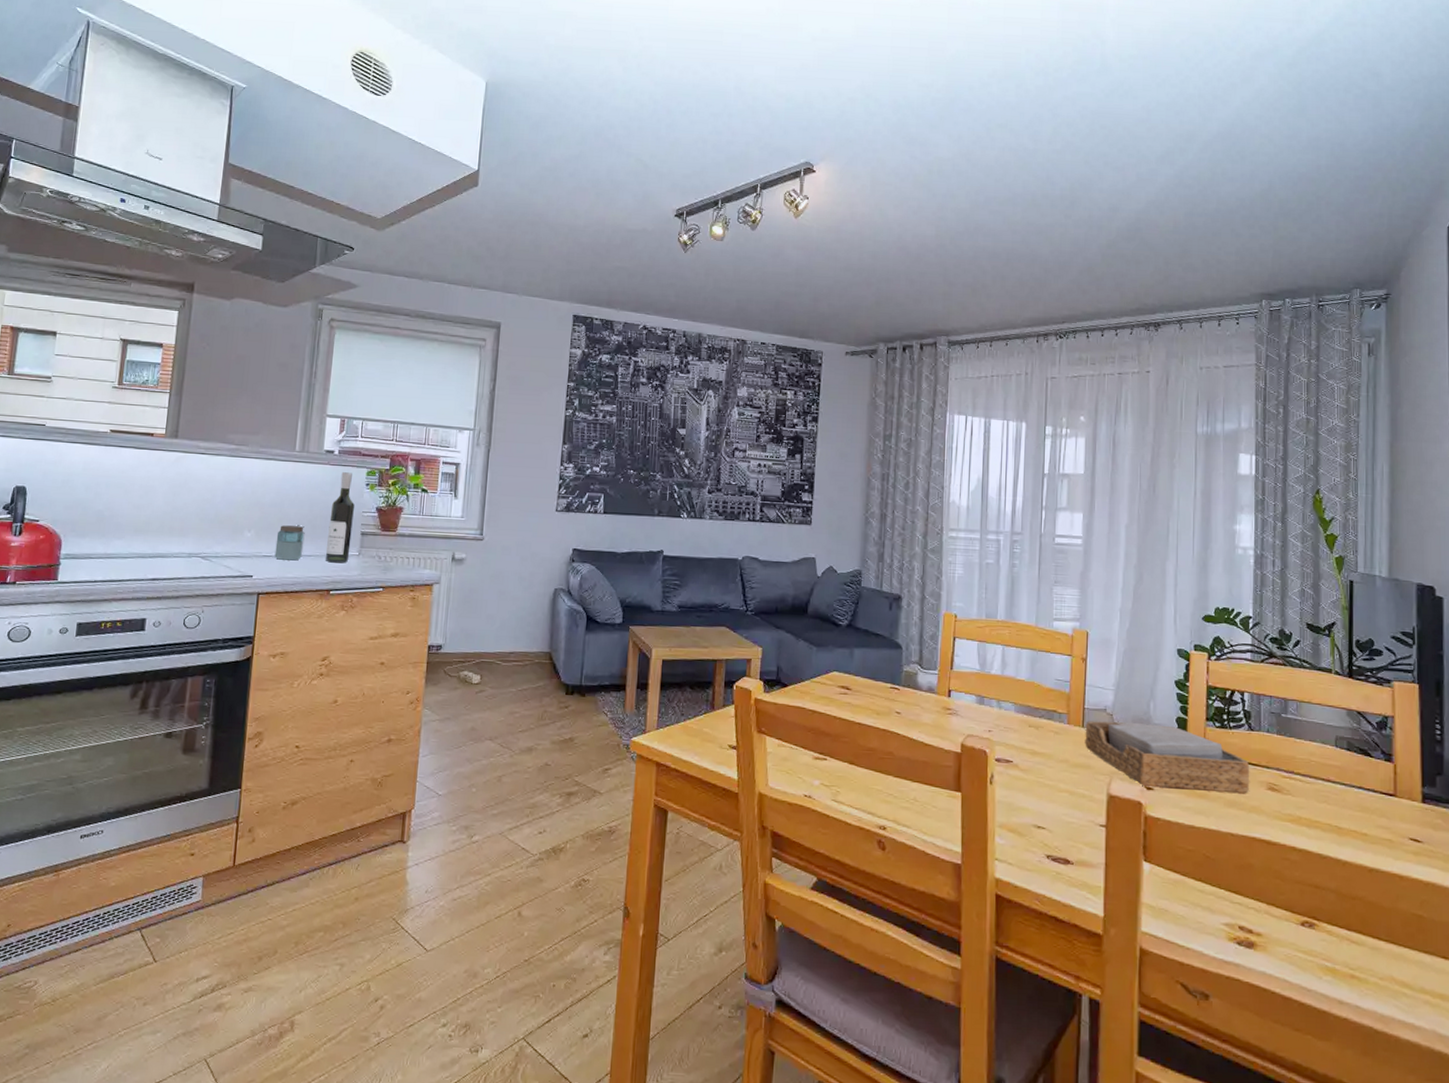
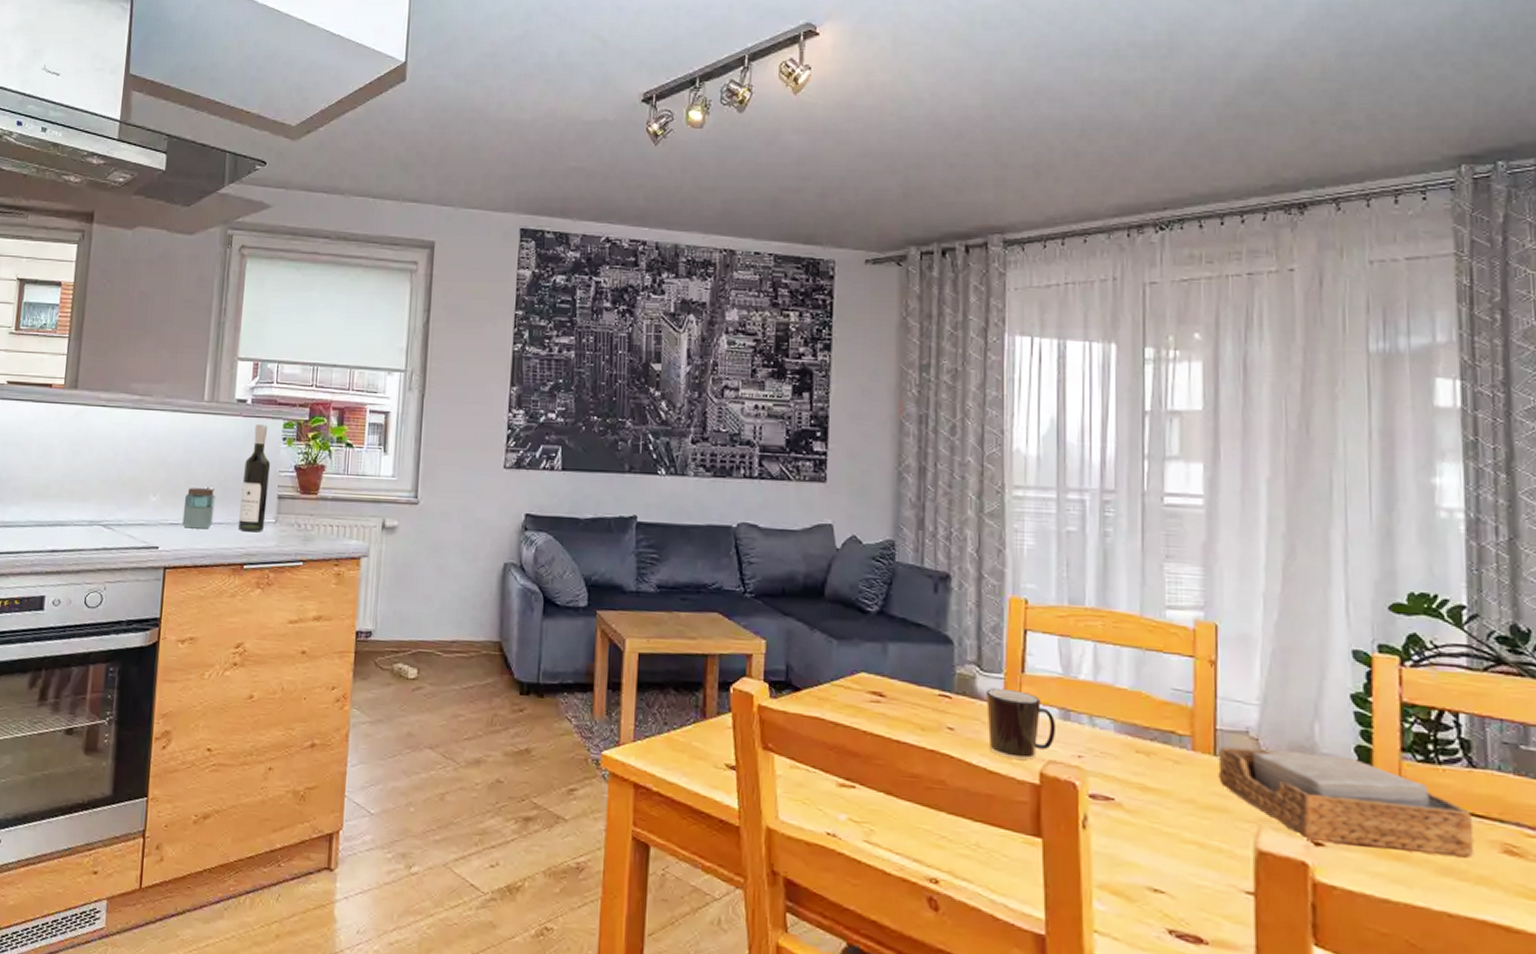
mug: none [924,682,974,736] -> present [986,688,1057,761]

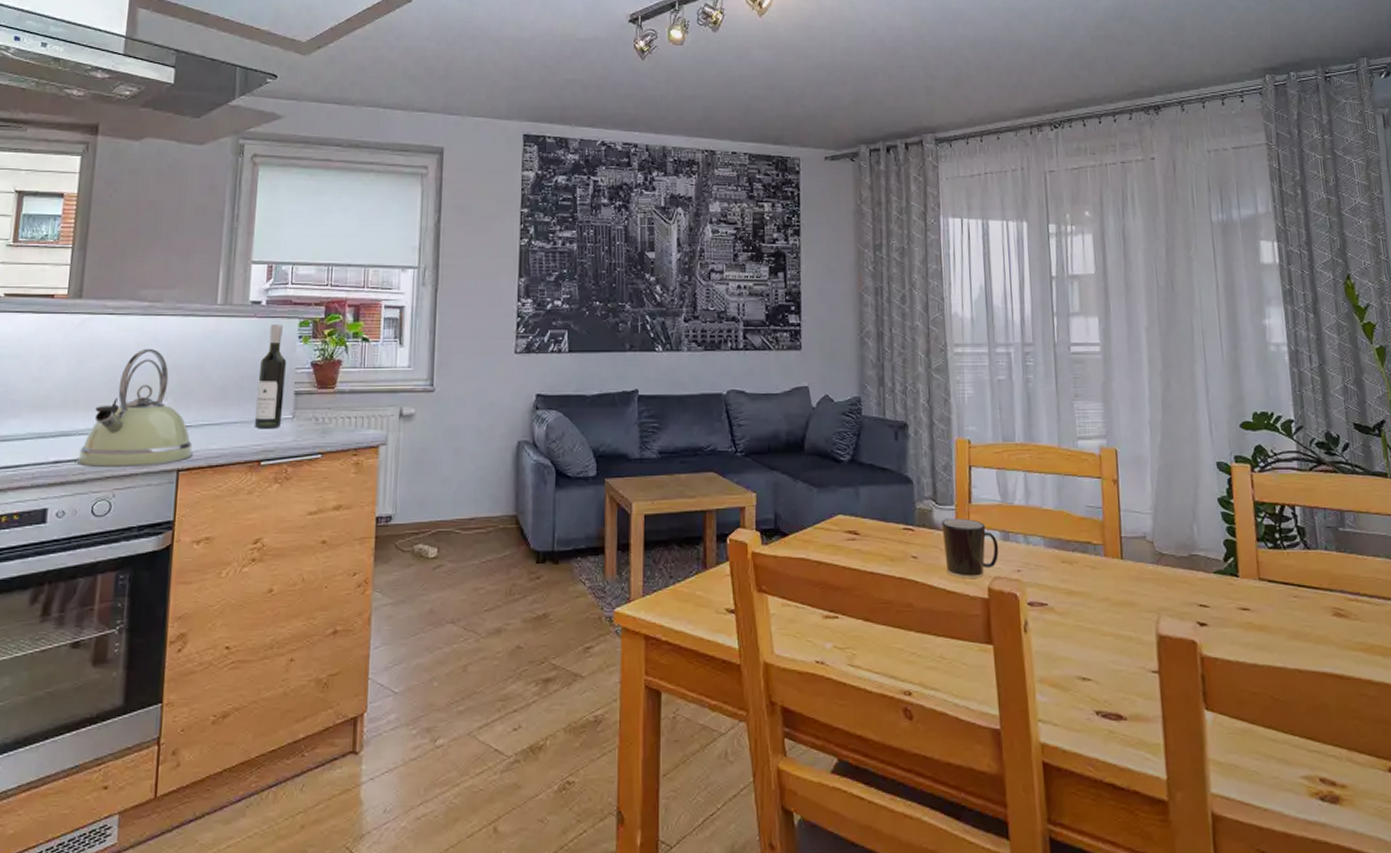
kettle: none [71,443,180,562] -> present [76,349,194,468]
peanut butter: present [182,488,215,529] -> none [196,389,230,430]
napkin holder: present [1218,746,1475,858] -> none [1124,550,1313,623]

